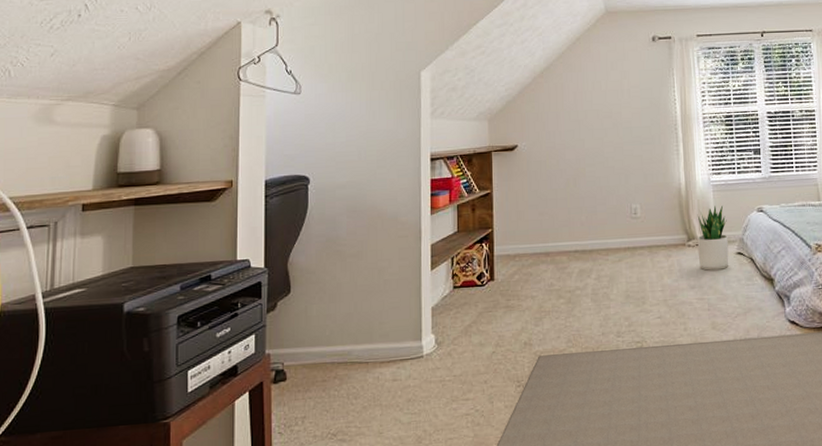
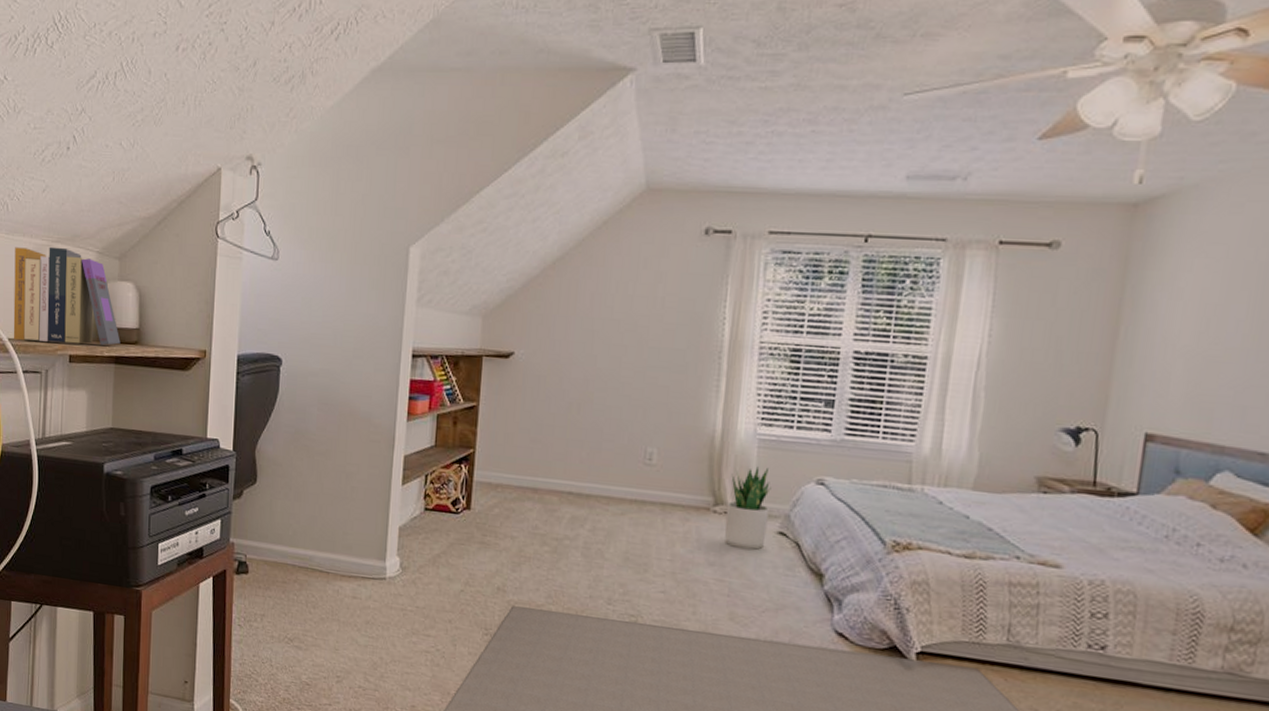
books: none [15,104,140,198] -> present [13,246,121,346]

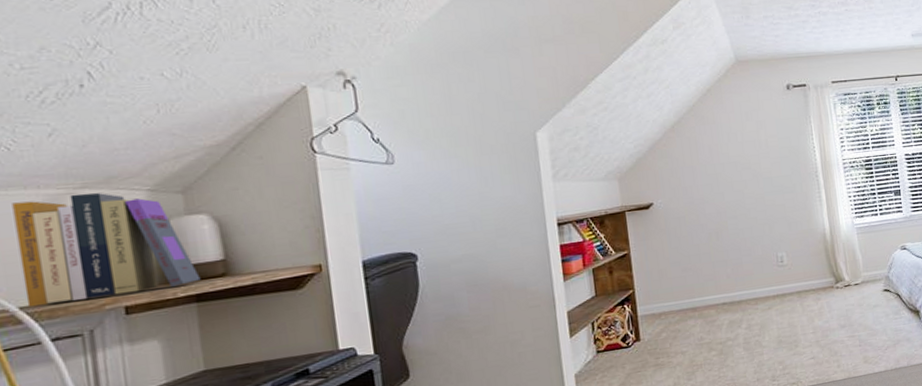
planter: present [724,466,771,550] -> none [843,246,877,310]

